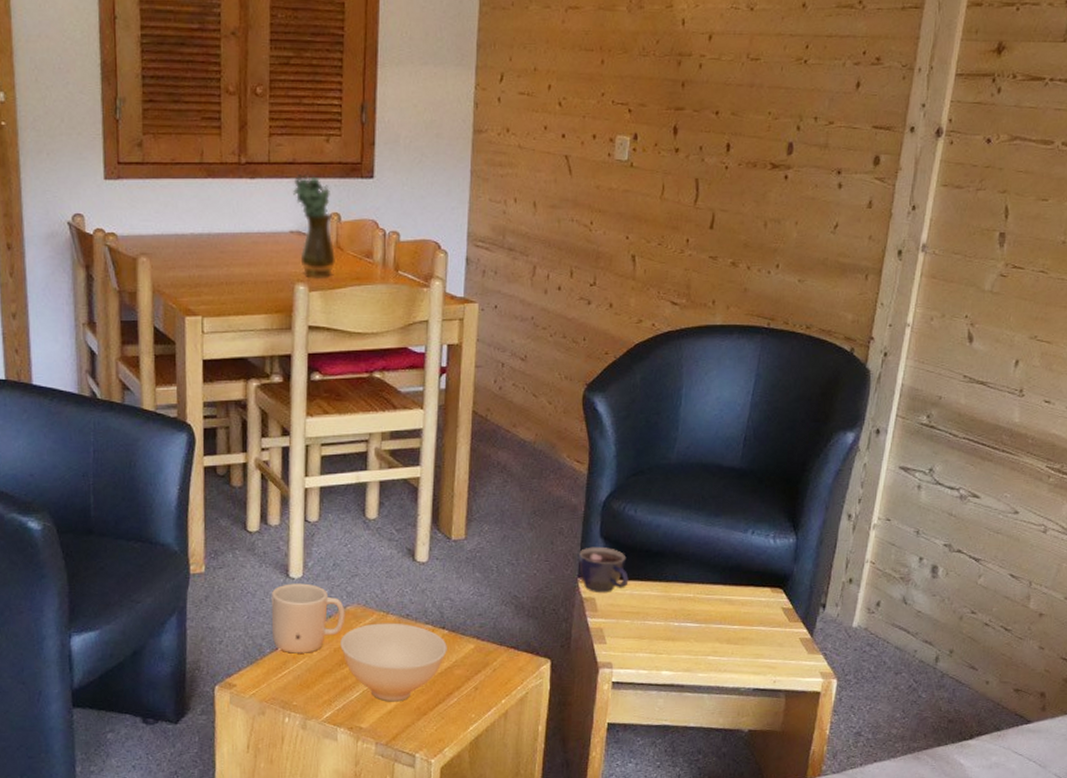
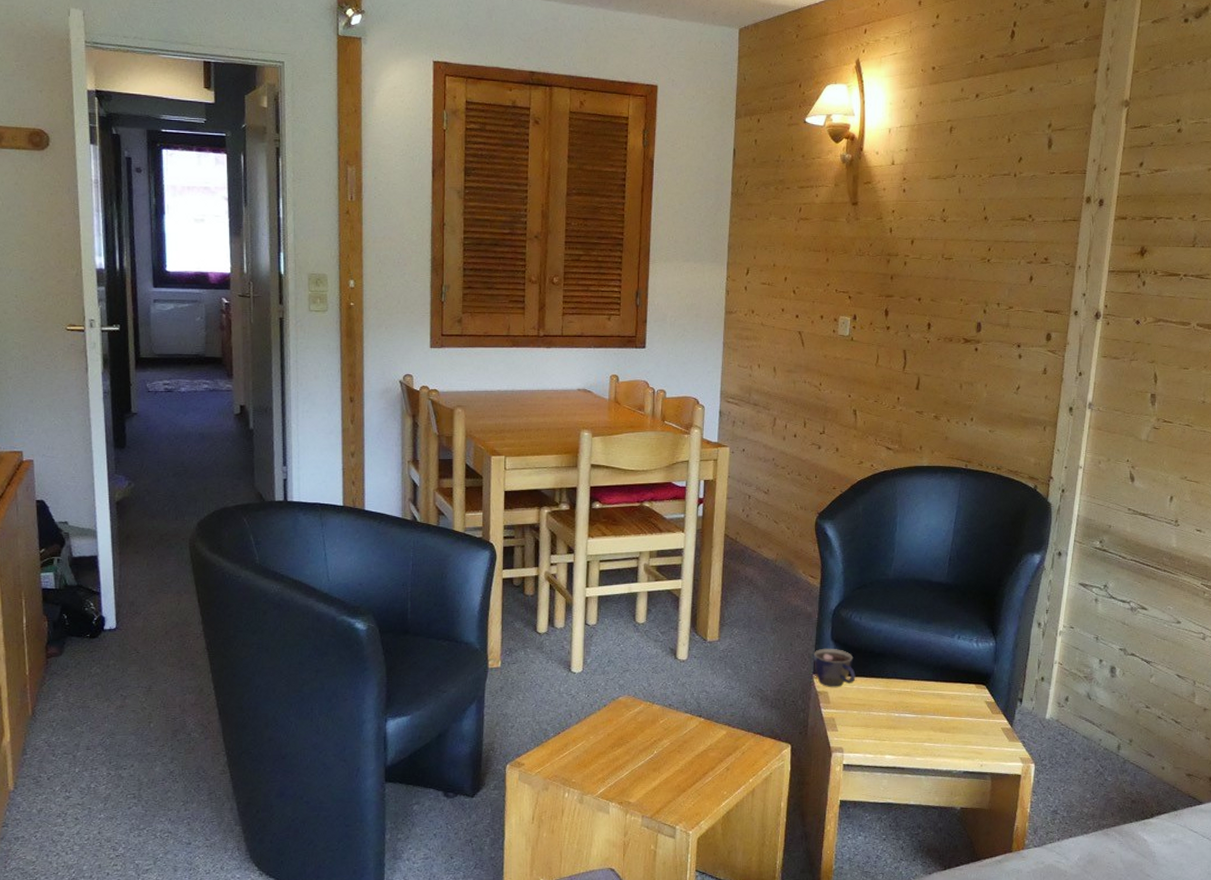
mug: present [271,583,345,654] -> none [555,677,618,737]
vase: present [293,170,335,280] -> none [581,341,614,428]
bowl: present [340,623,447,702] -> none [613,711,703,780]

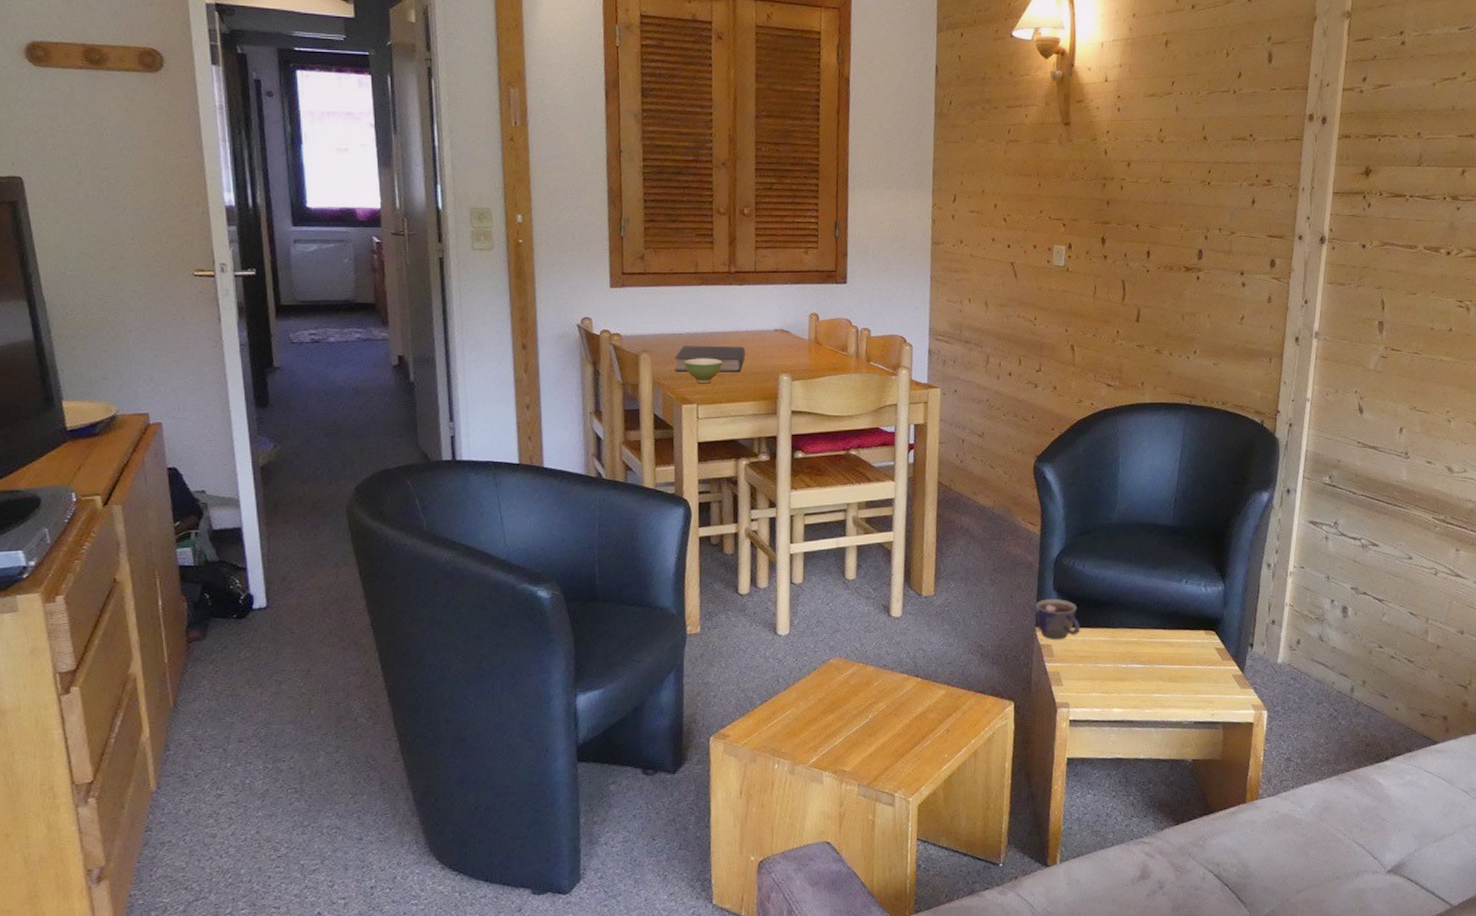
book: none [486,402,551,427] -> present [675,345,746,372]
bowl: none [494,414,531,438] -> present [684,358,724,384]

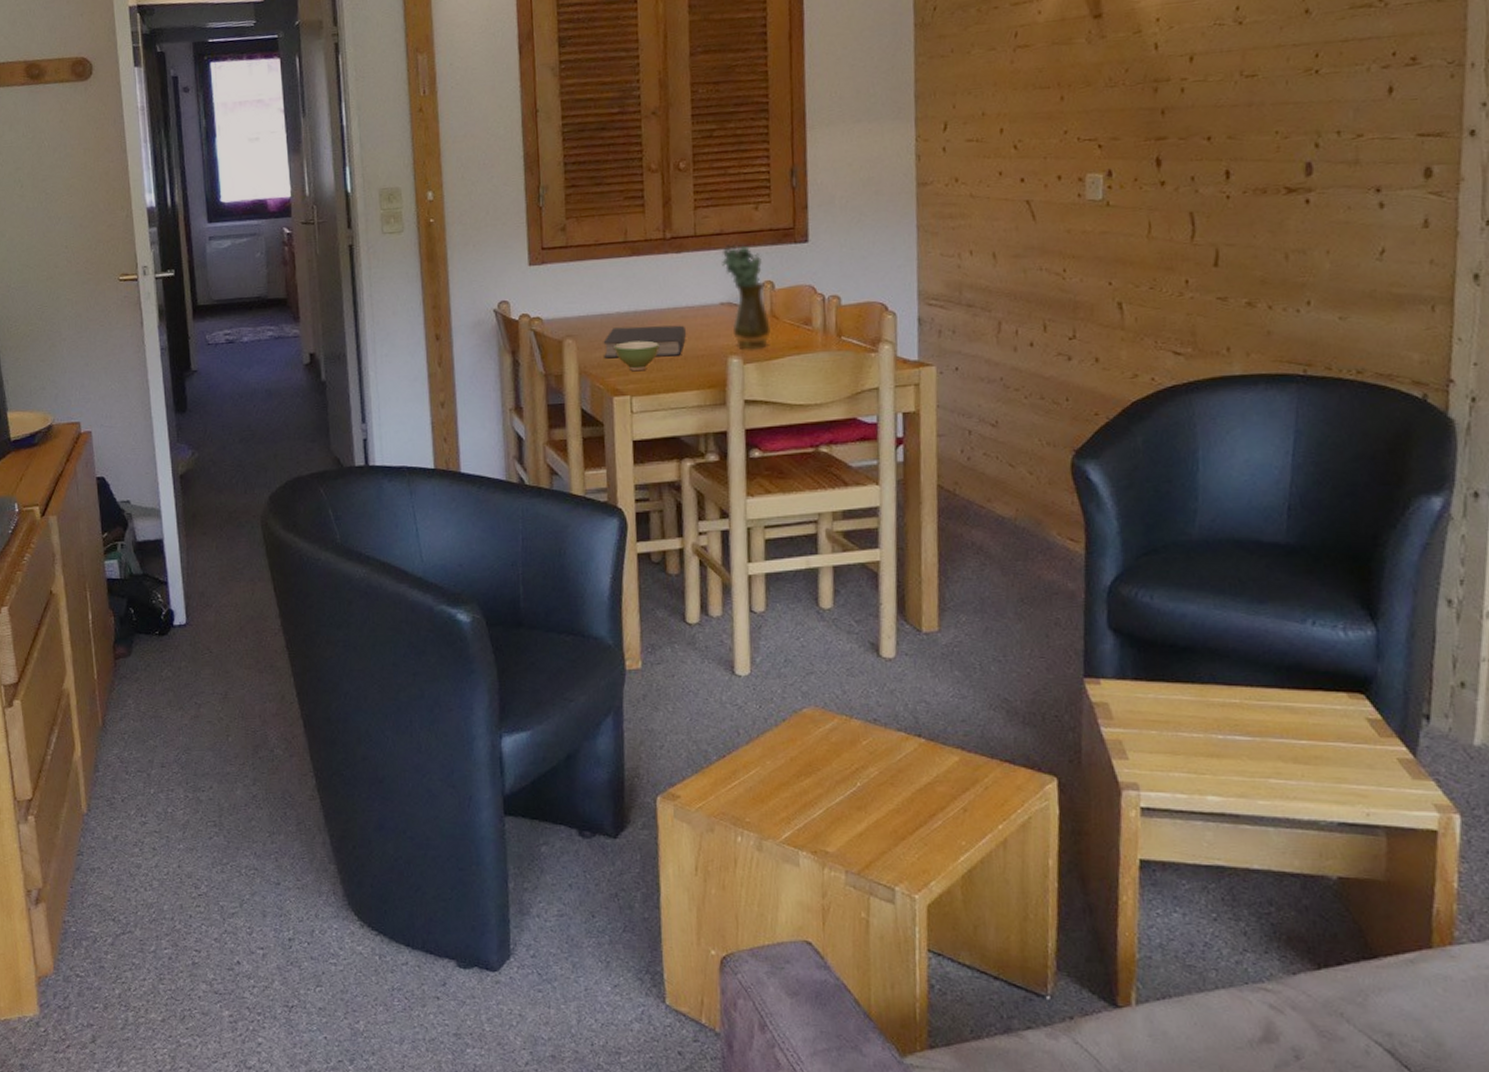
vase: none [777,278,815,371] -> present [721,241,771,352]
cup: present [1036,598,1080,641] -> none [1083,640,1151,698]

